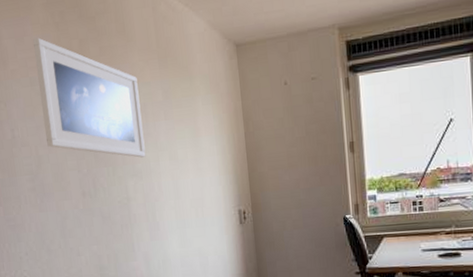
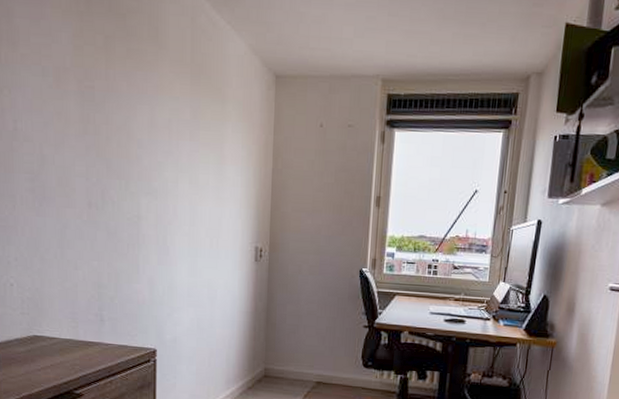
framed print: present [33,37,146,158] -> none [51,23,165,176]

